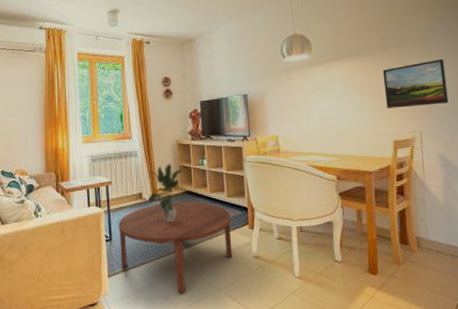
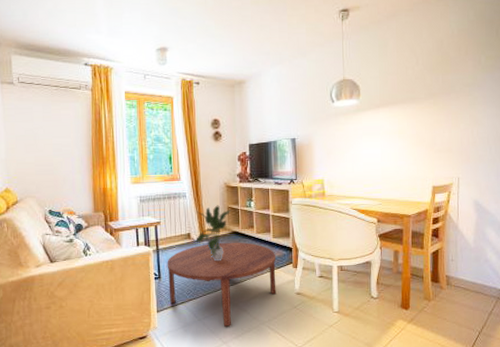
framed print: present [382,58,449,108] -> none [427,107,486,155]

